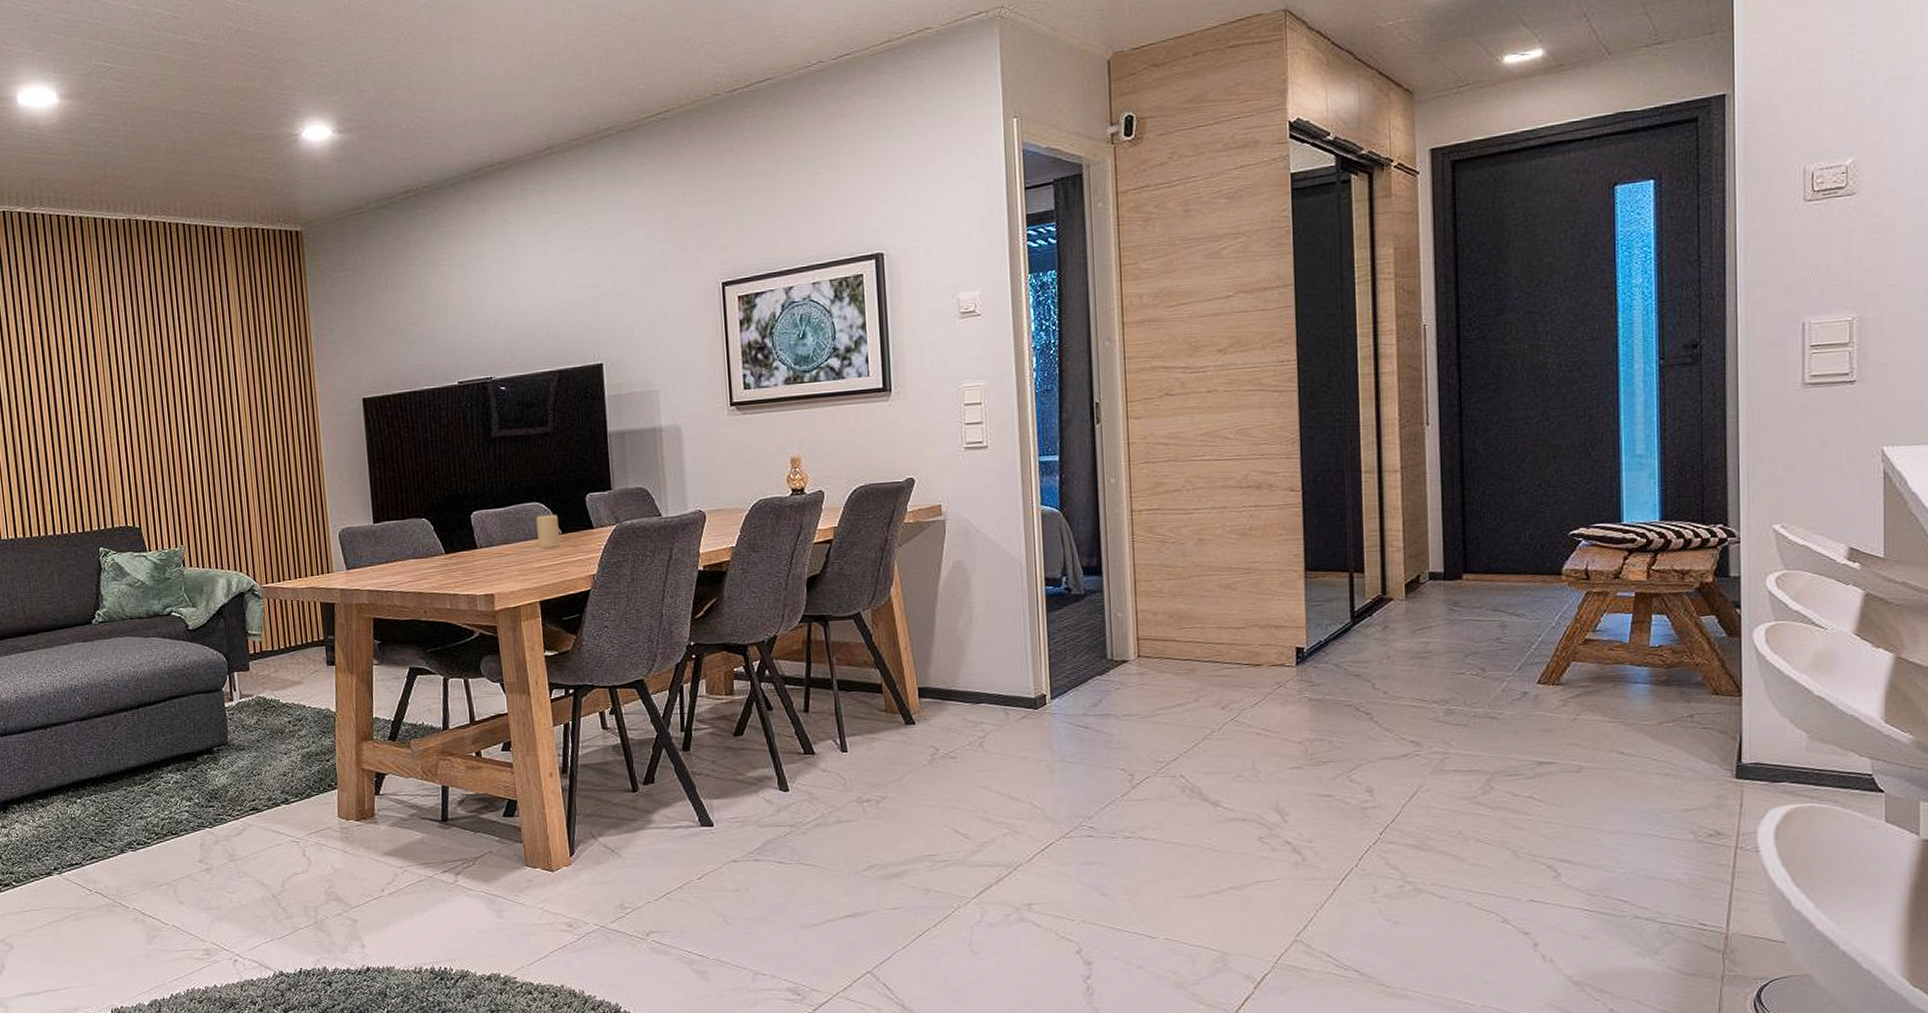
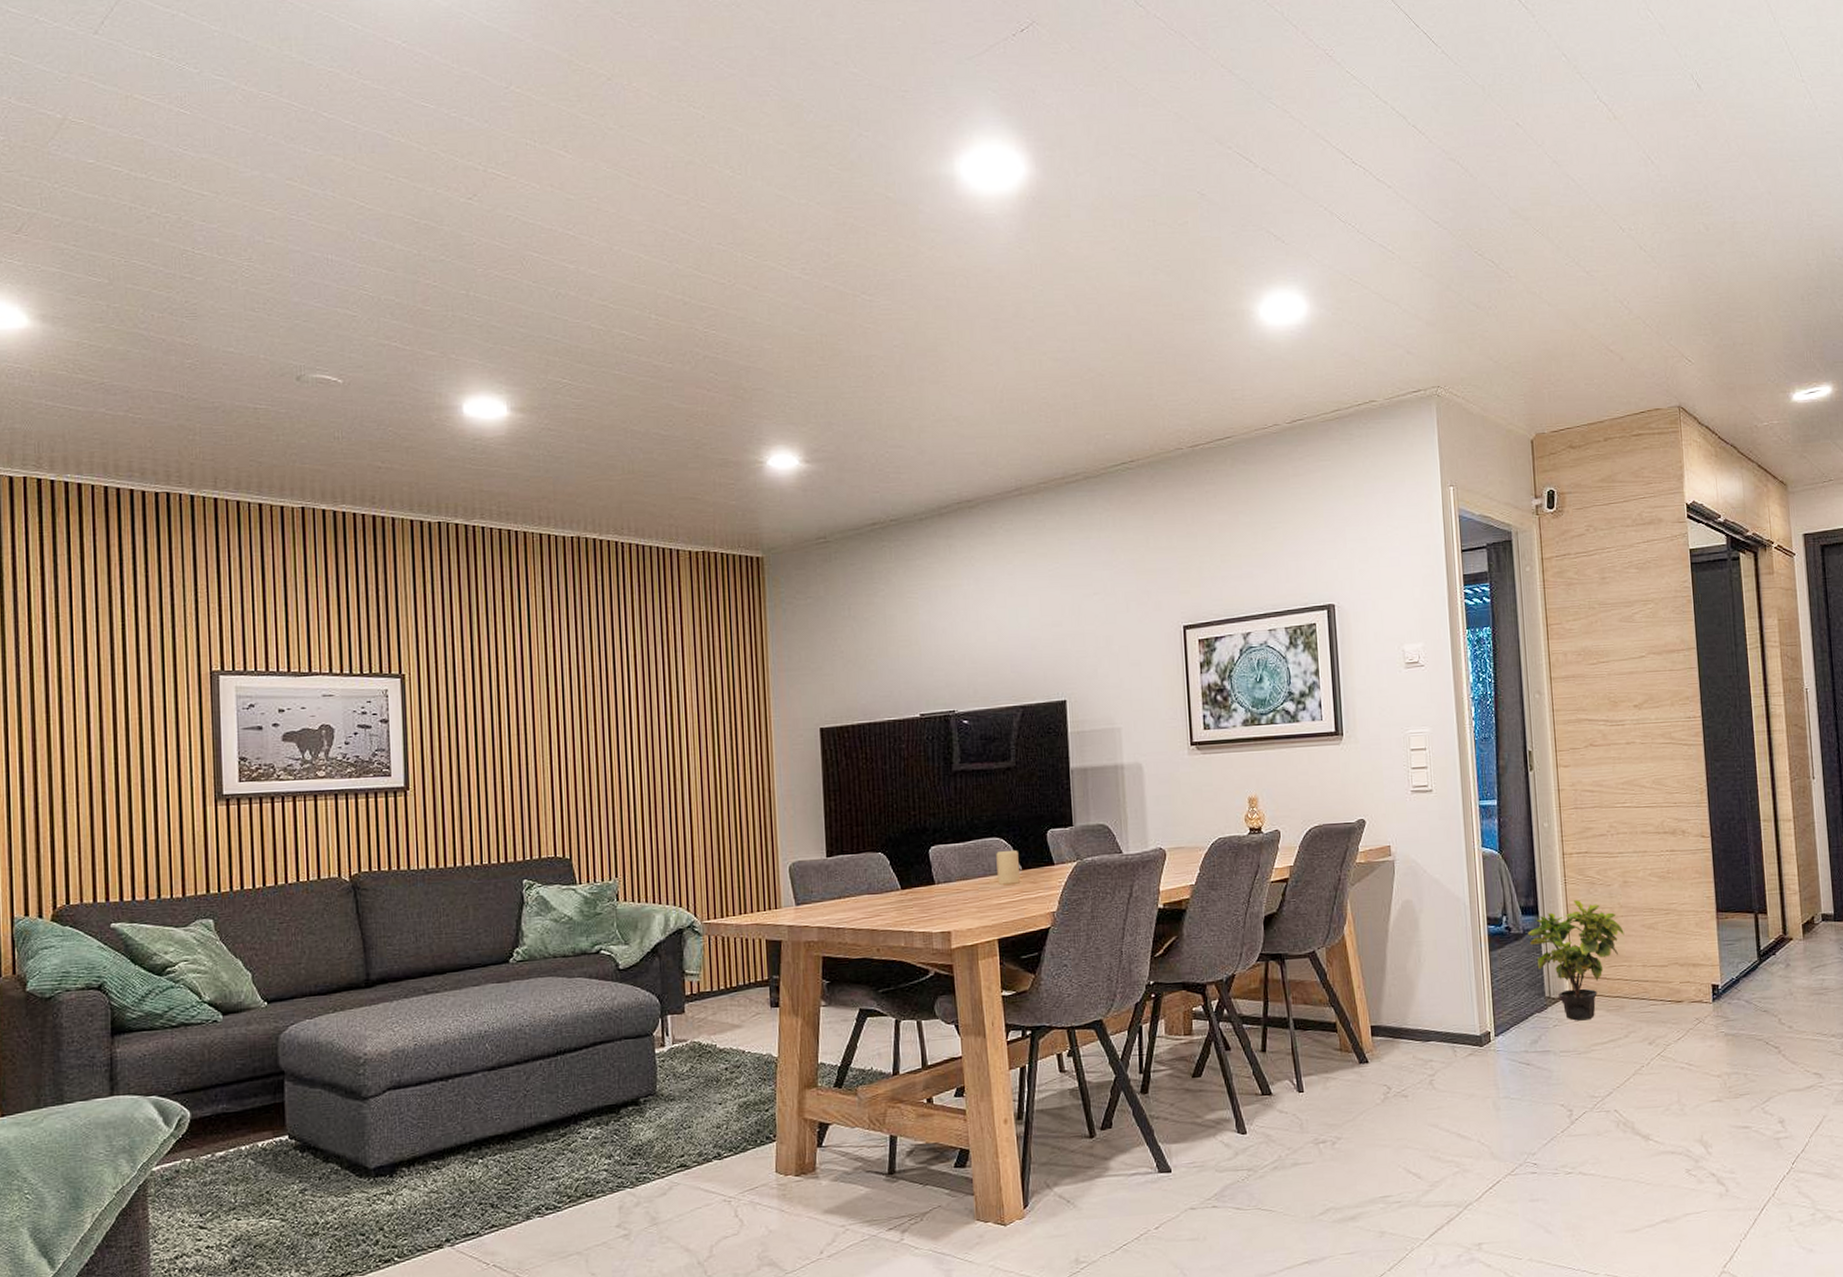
potted plant: none [1090,559,1198,684] -> present [1528,900,1624,1021]

